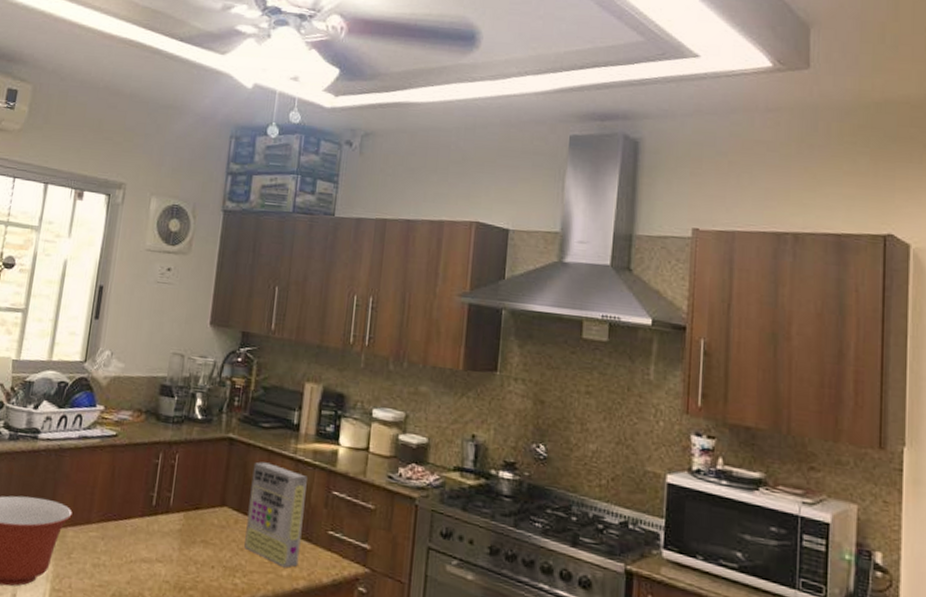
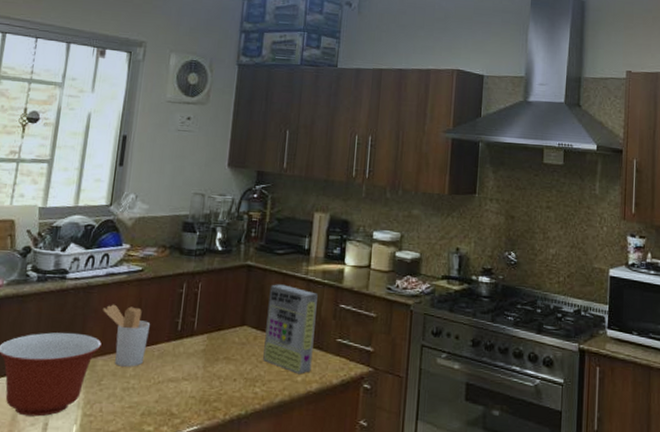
utensil holder: none [74,470,123,542] -> present [103,304,150,367]

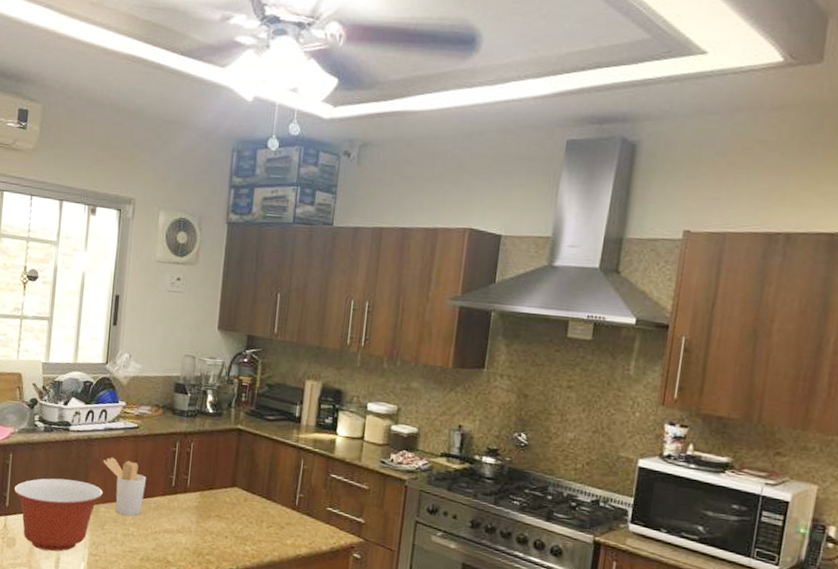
cereal box: present [263,284,318,375] -> none [253,449,308,538]

